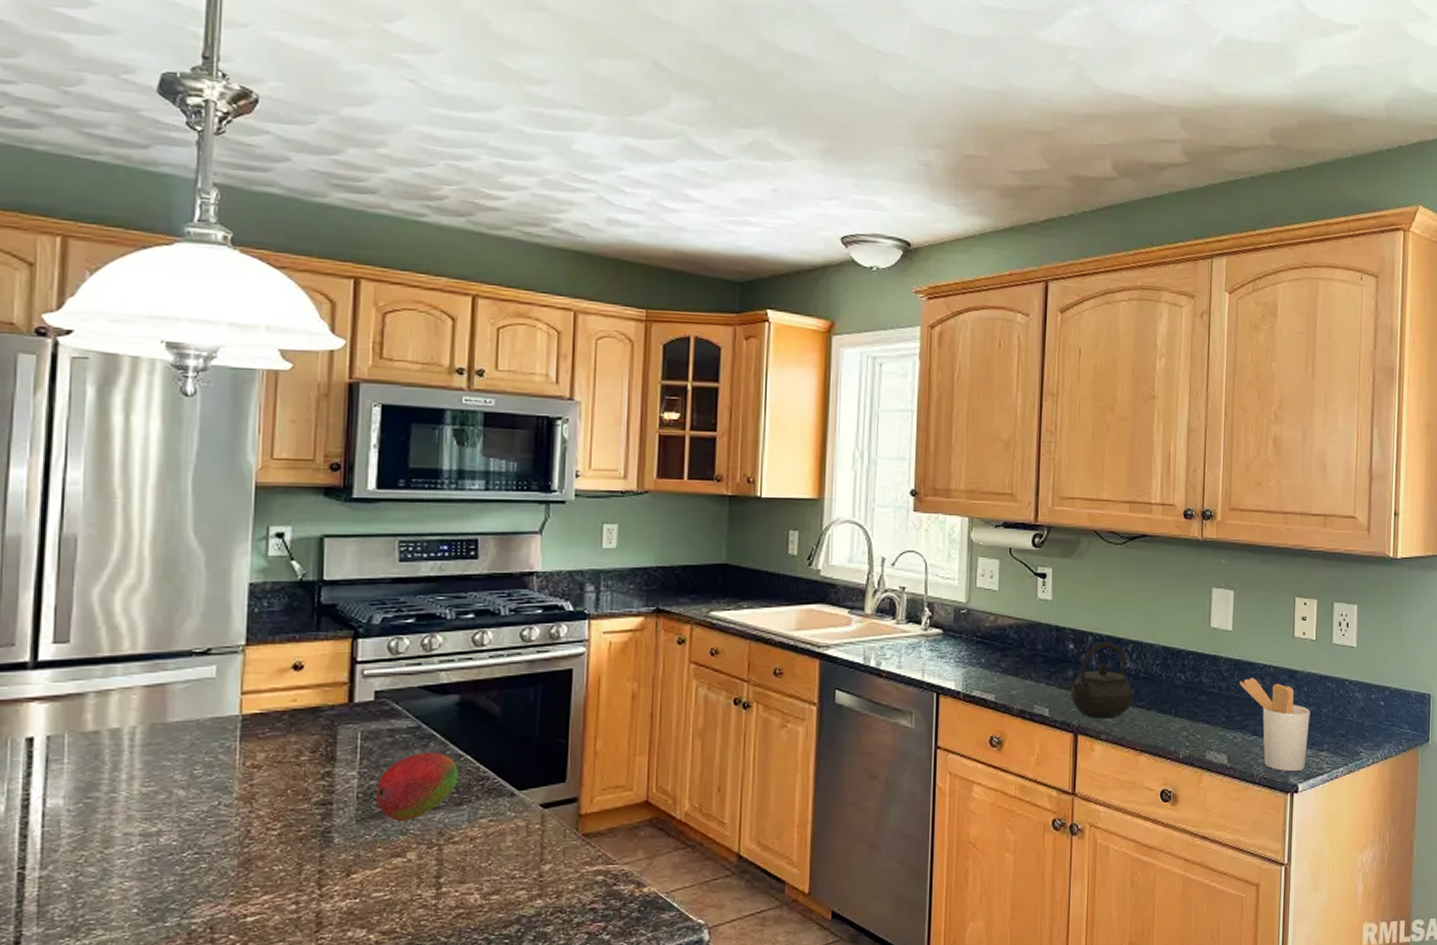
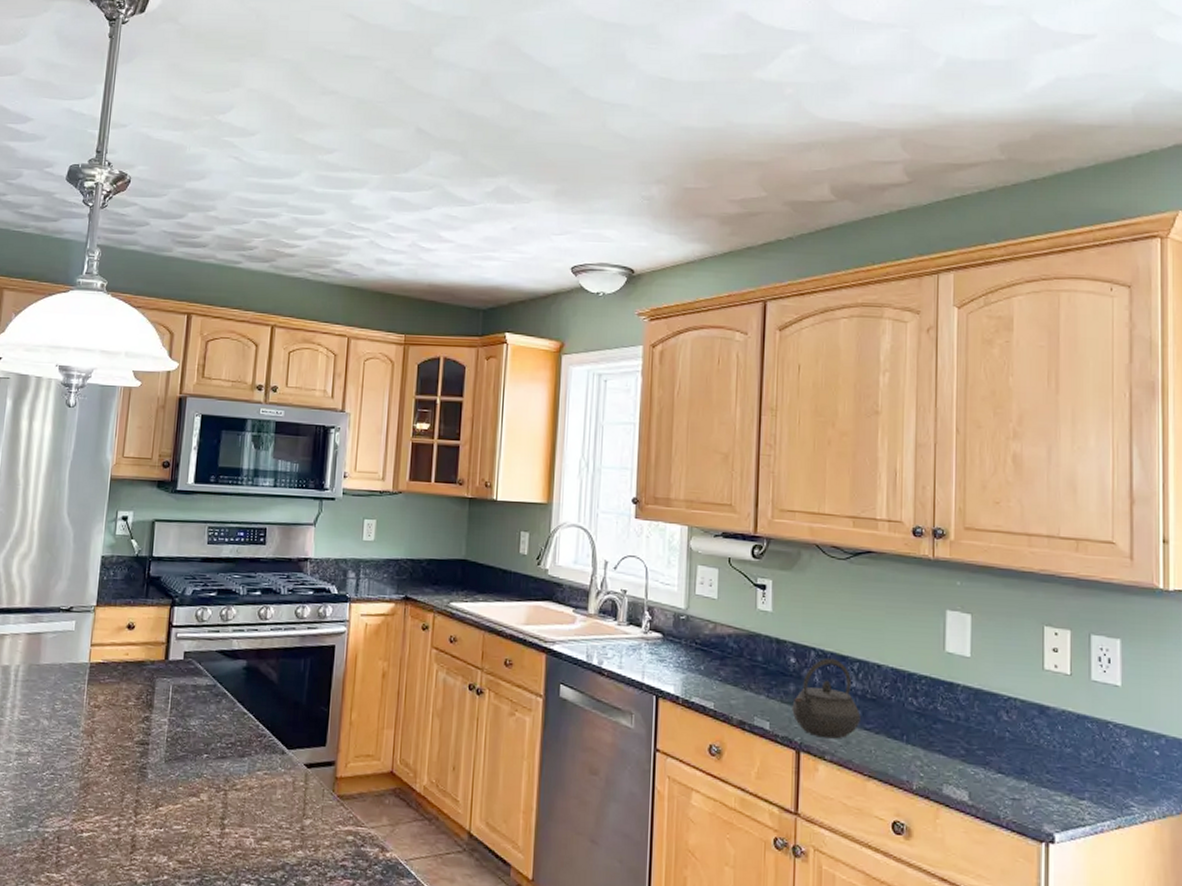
fruit: present [375,752,458,821] -> none [180,707,243,766]
utensil holder: present [1240,678,1310,772] -> none [981,710,1067,820]

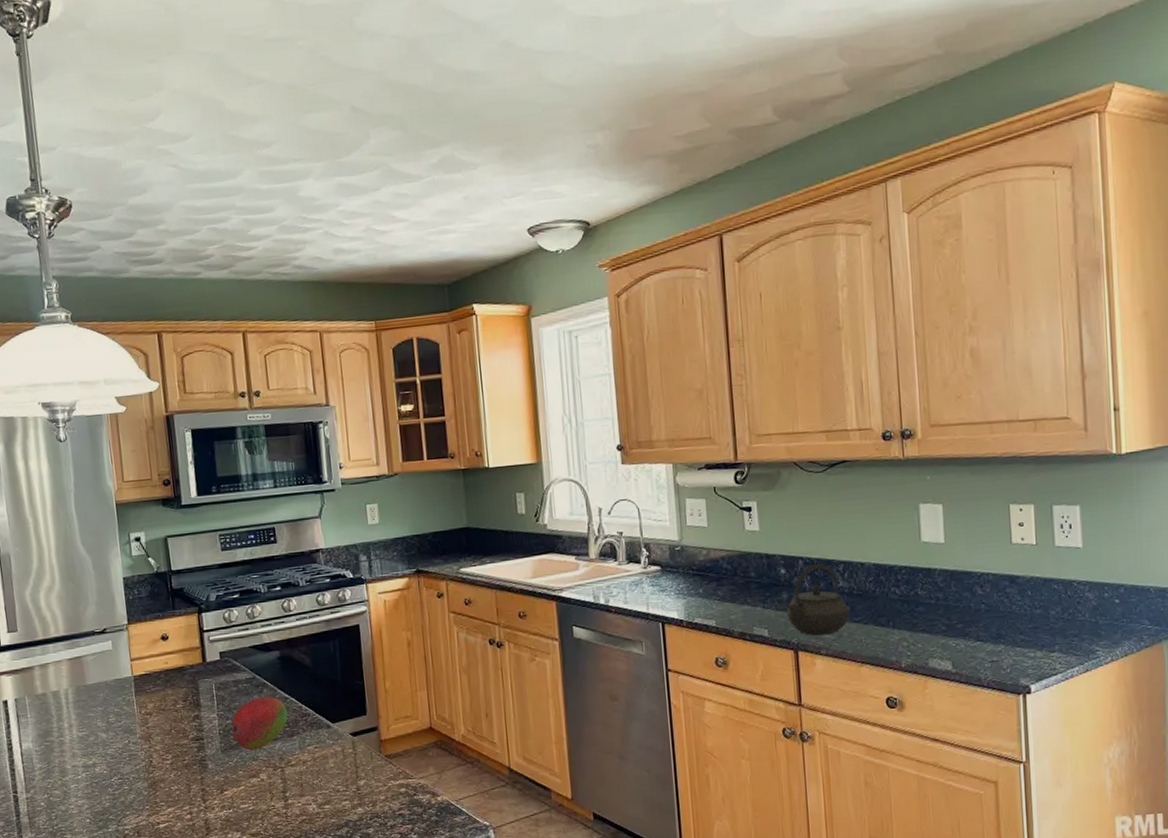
fruit: none [180,707,243,766] -> present [231,696,288,751]

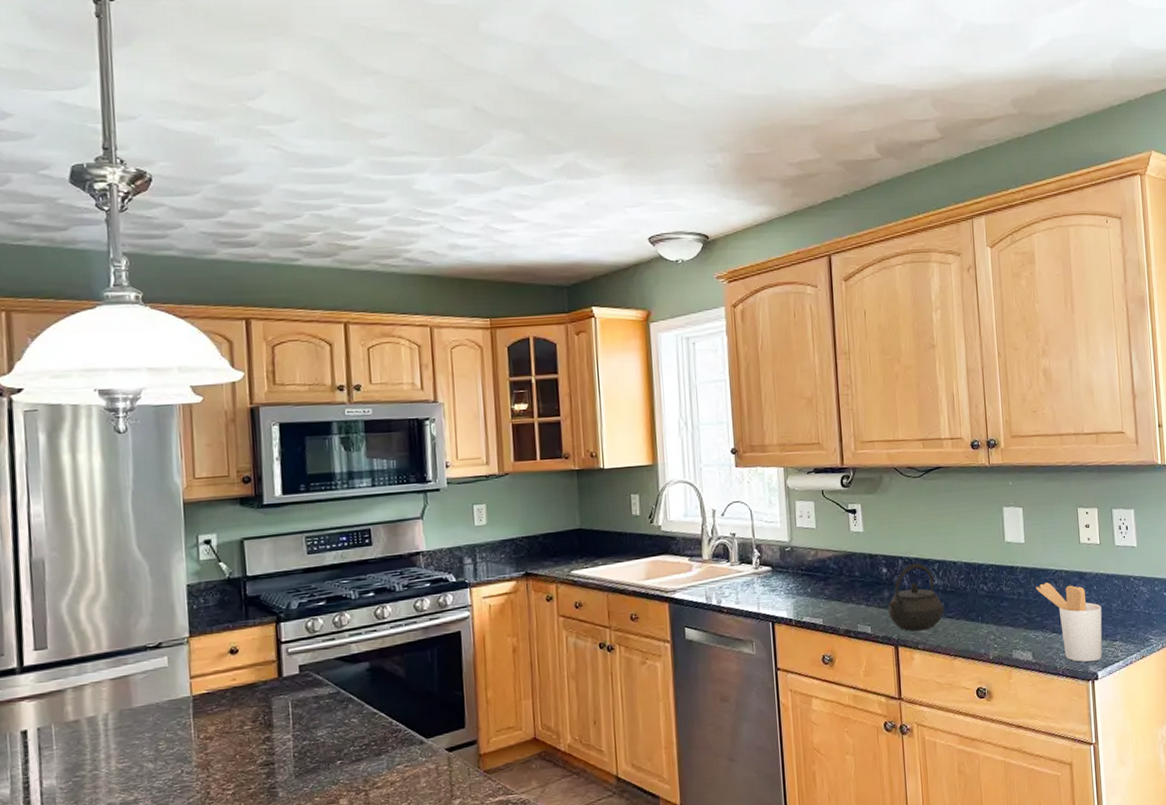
fruit: present [231,696,288,751] -> none [308,712,375,774]
utensil holder: none [957,586,1037,674] -> present [1036,582,1103,662]

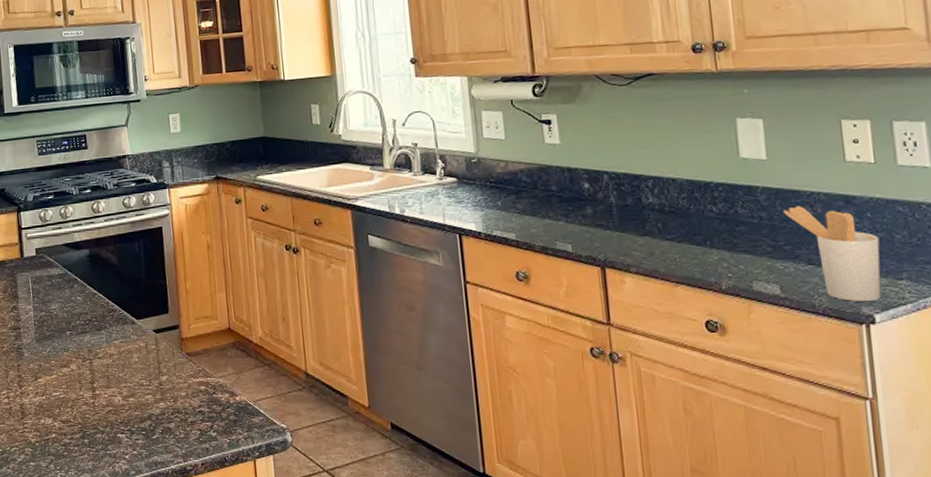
kettle: present [888,563,944,631] -> none [591,178,662,253]

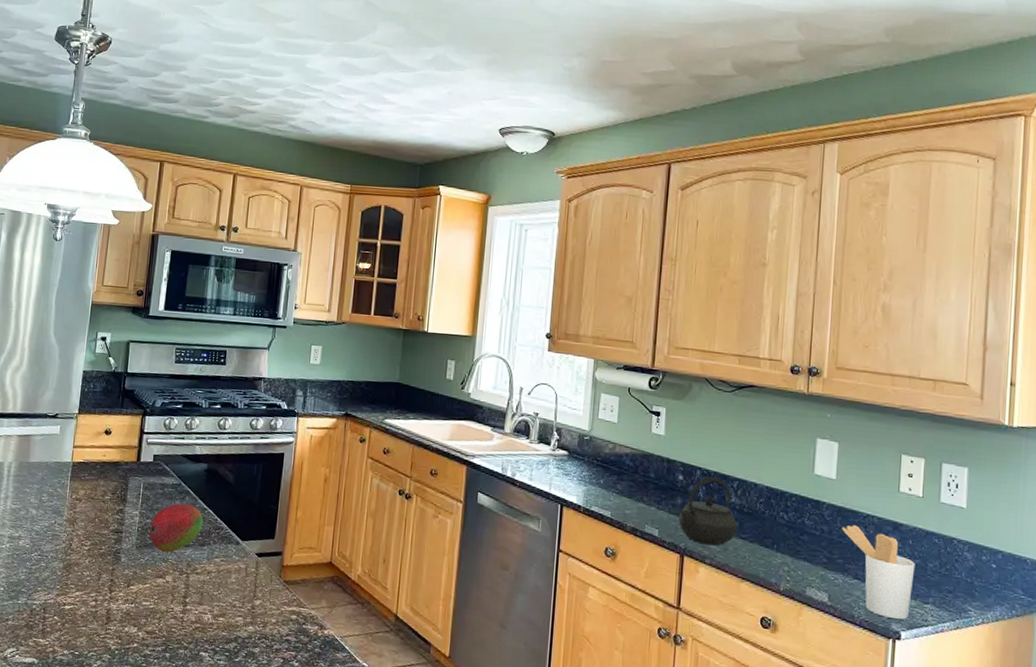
fruit: none [45,292,96,342] -> present [149,503,203,553]
kettle: none [591,178,662,253] -> present [678,476,738,546]

